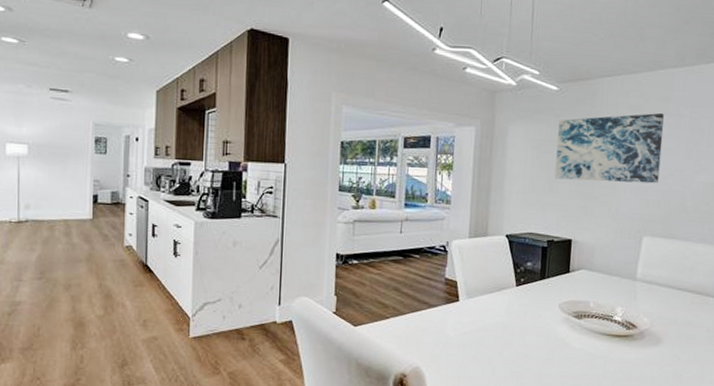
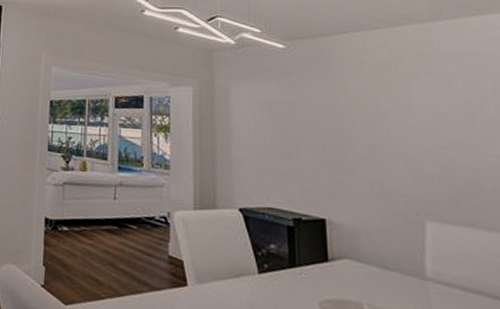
wall art: present [554,112,664,184] -> none [291,71,434,155]

